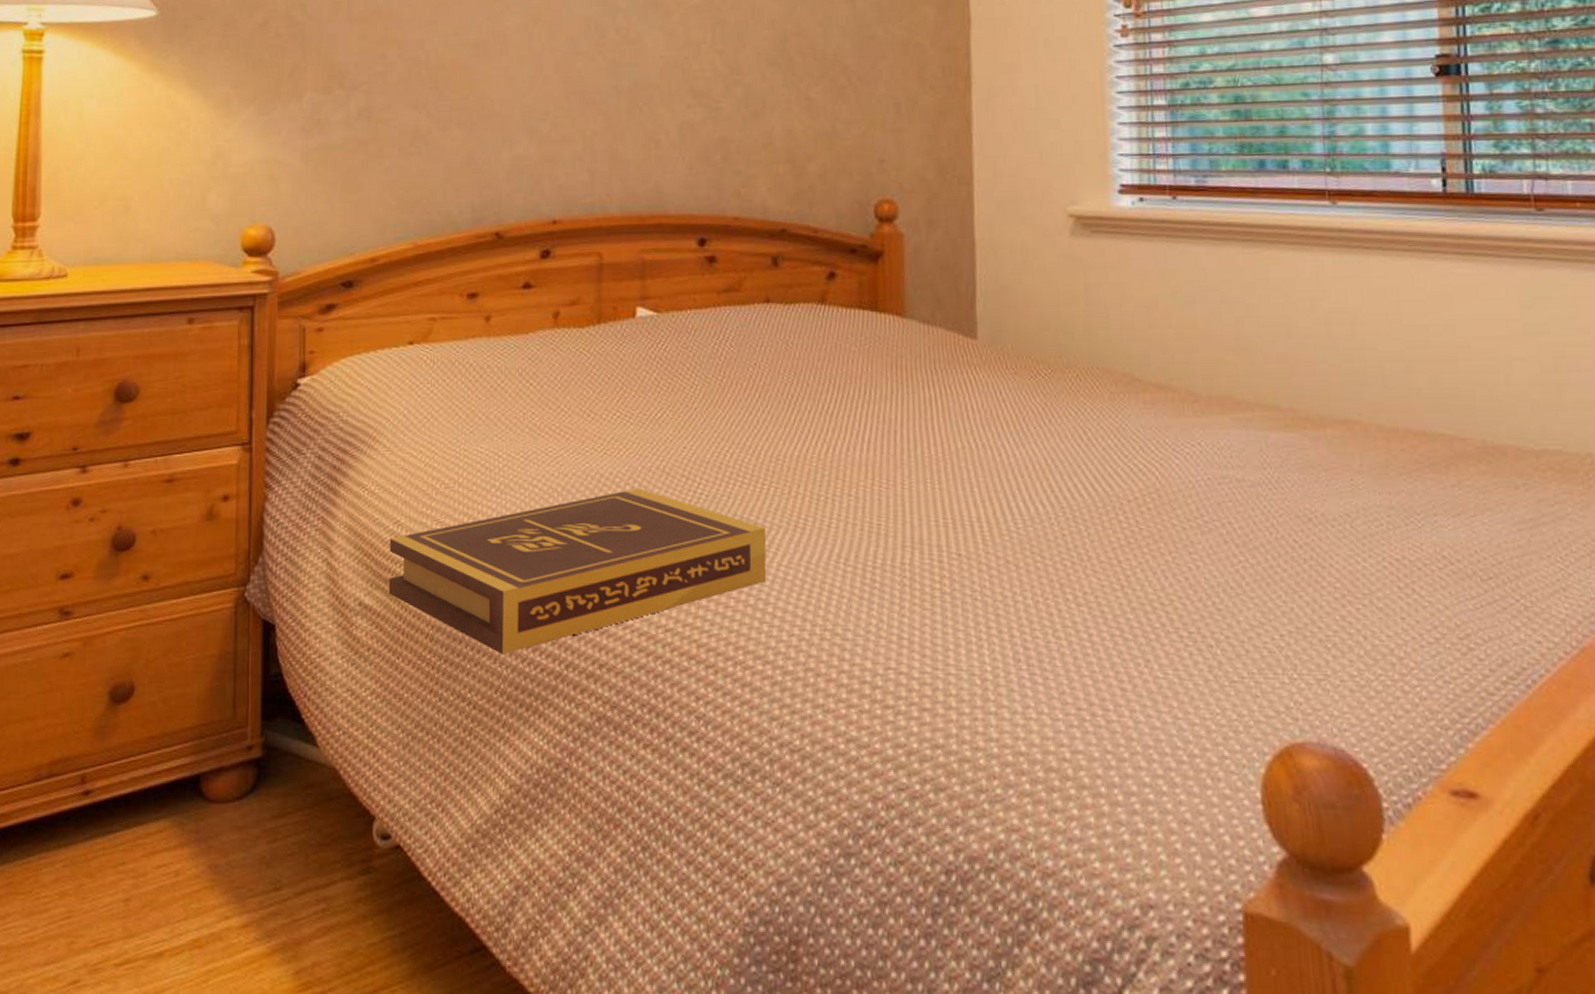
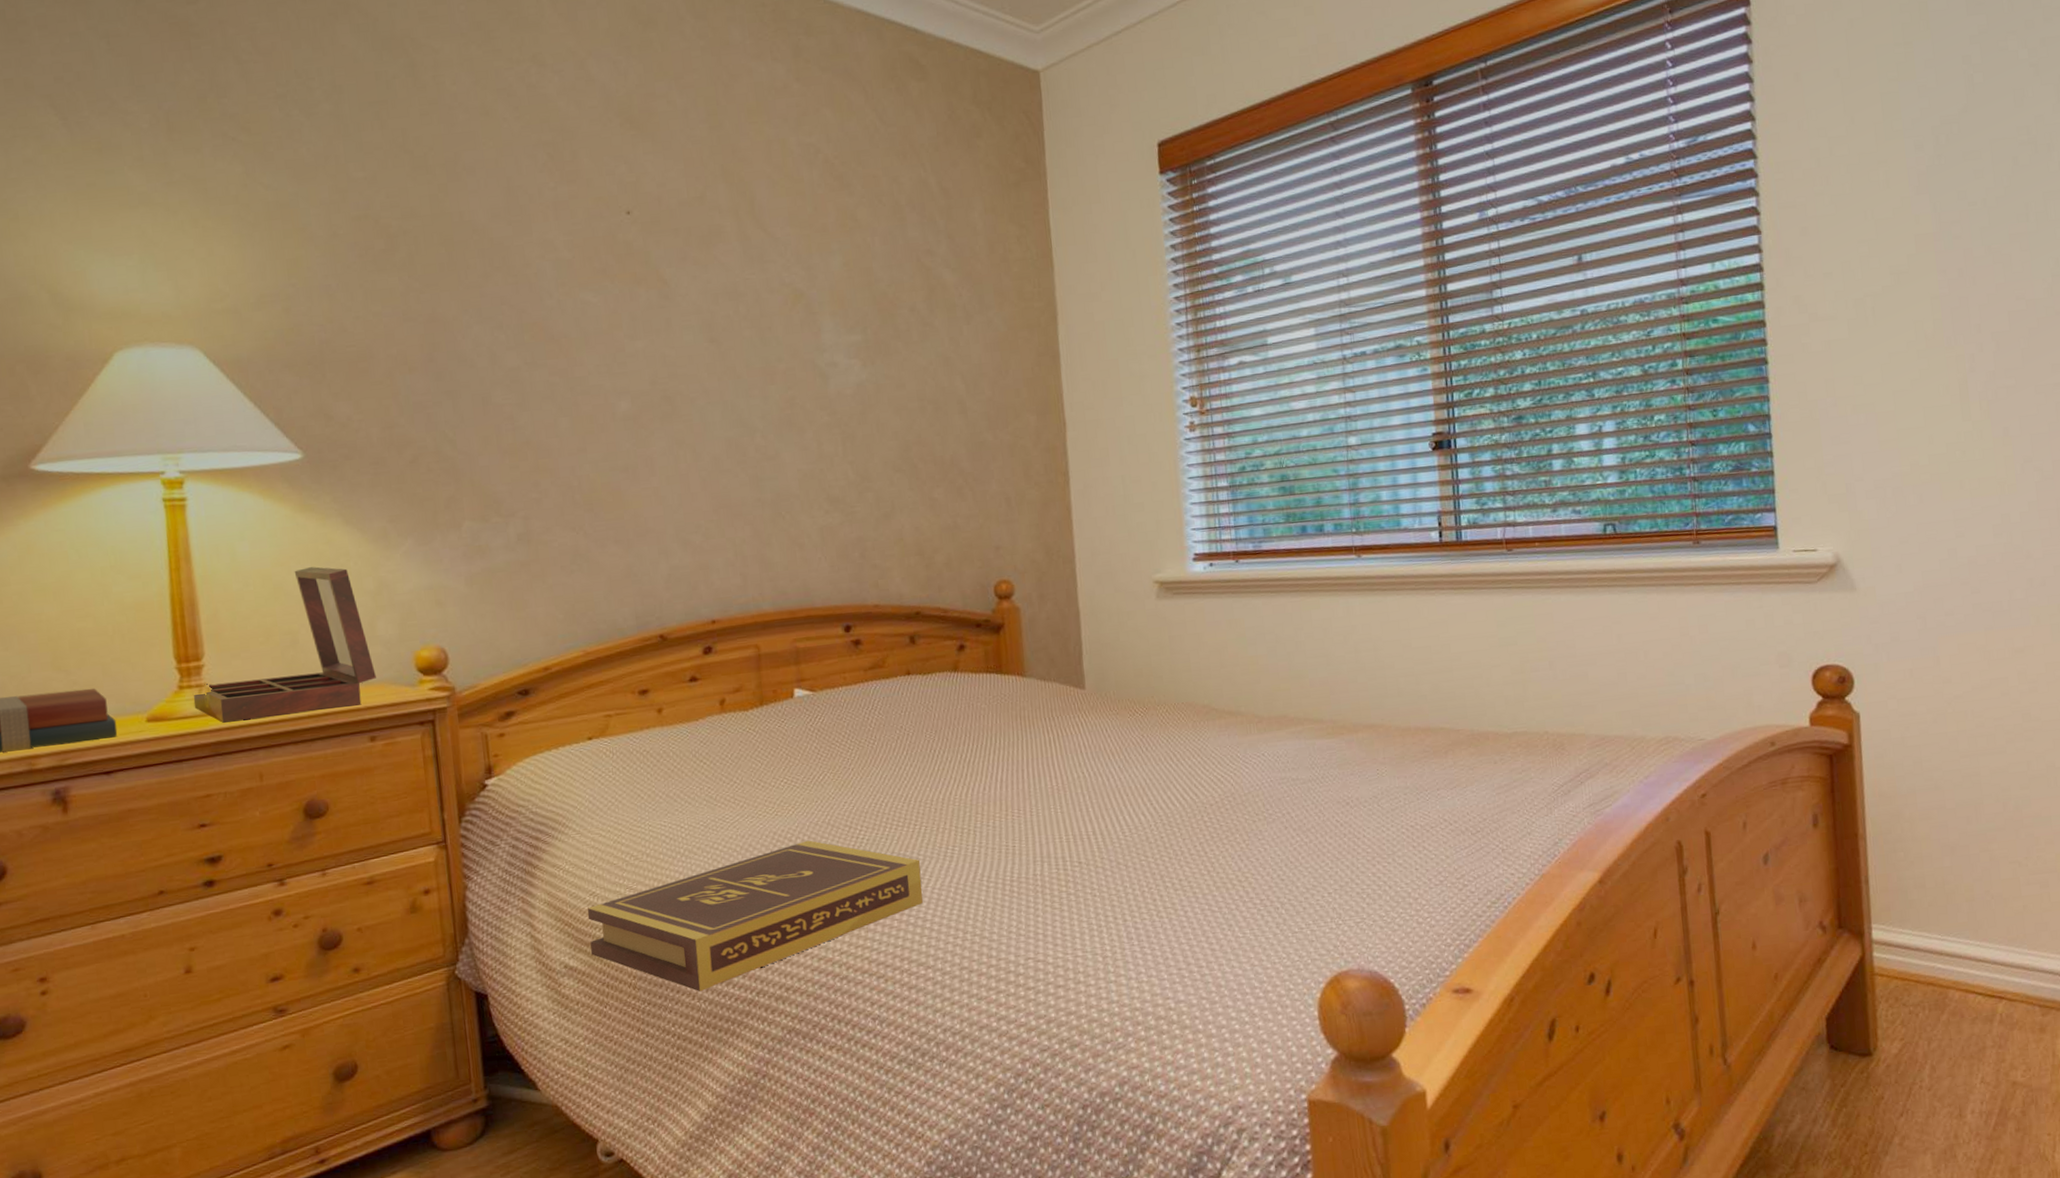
jewelry box: none [24,130,201,289] -> present [193,566,376,723]

